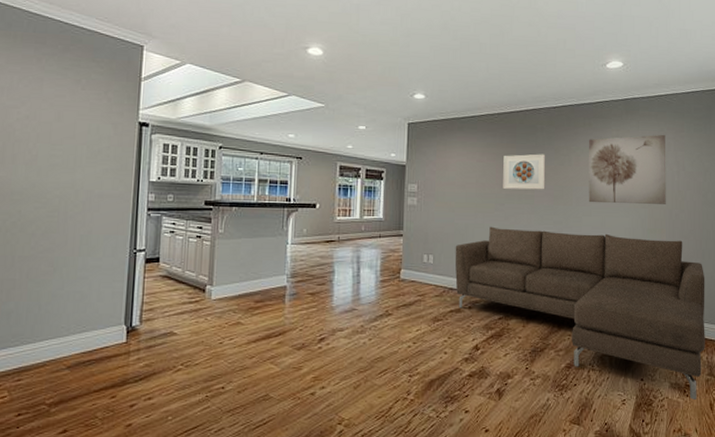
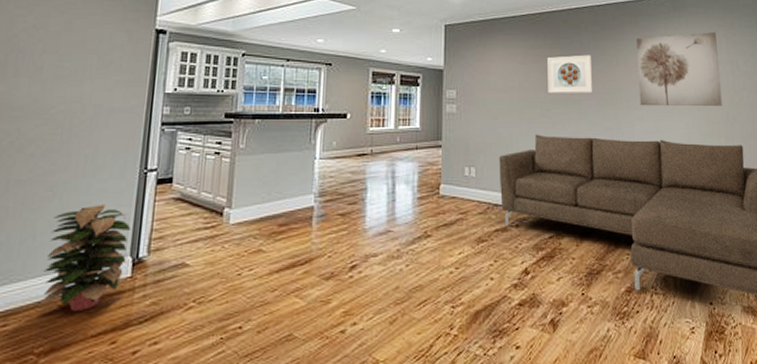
decorative plant: none [45,280,124,369] -> present [36,205,131,311]

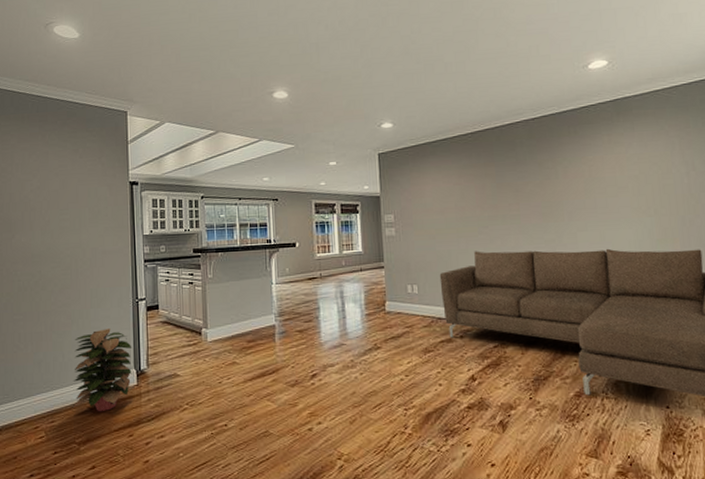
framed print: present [547,55,593,93] -> none [482,169,532,210]
wall art: present [637,31,722,107] -> none [576,133,676,217]

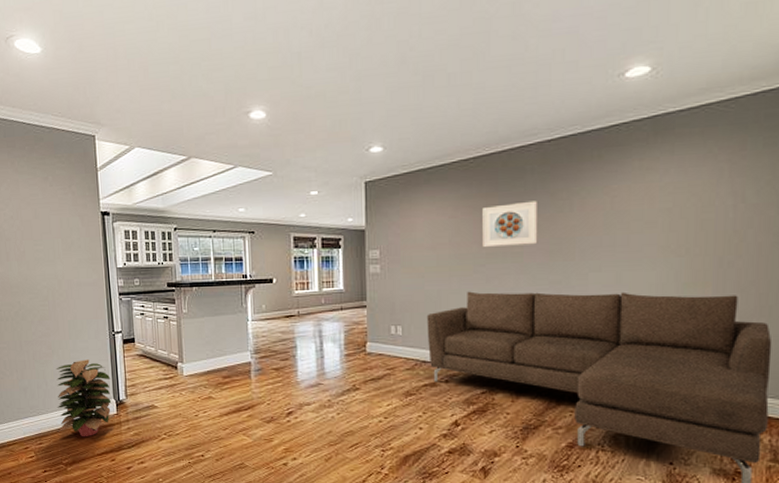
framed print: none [482,169,532,210] -> present [482,200,538,247]

